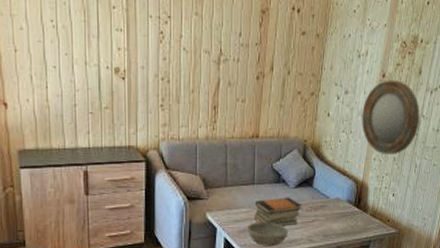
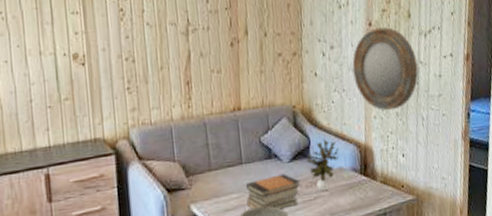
potted plant: none [309,171,339,216] -> present [305,138,340,192]

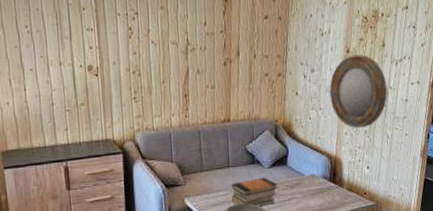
potted plant: present [305,138,340,192] -> none [283,149,313,194]

